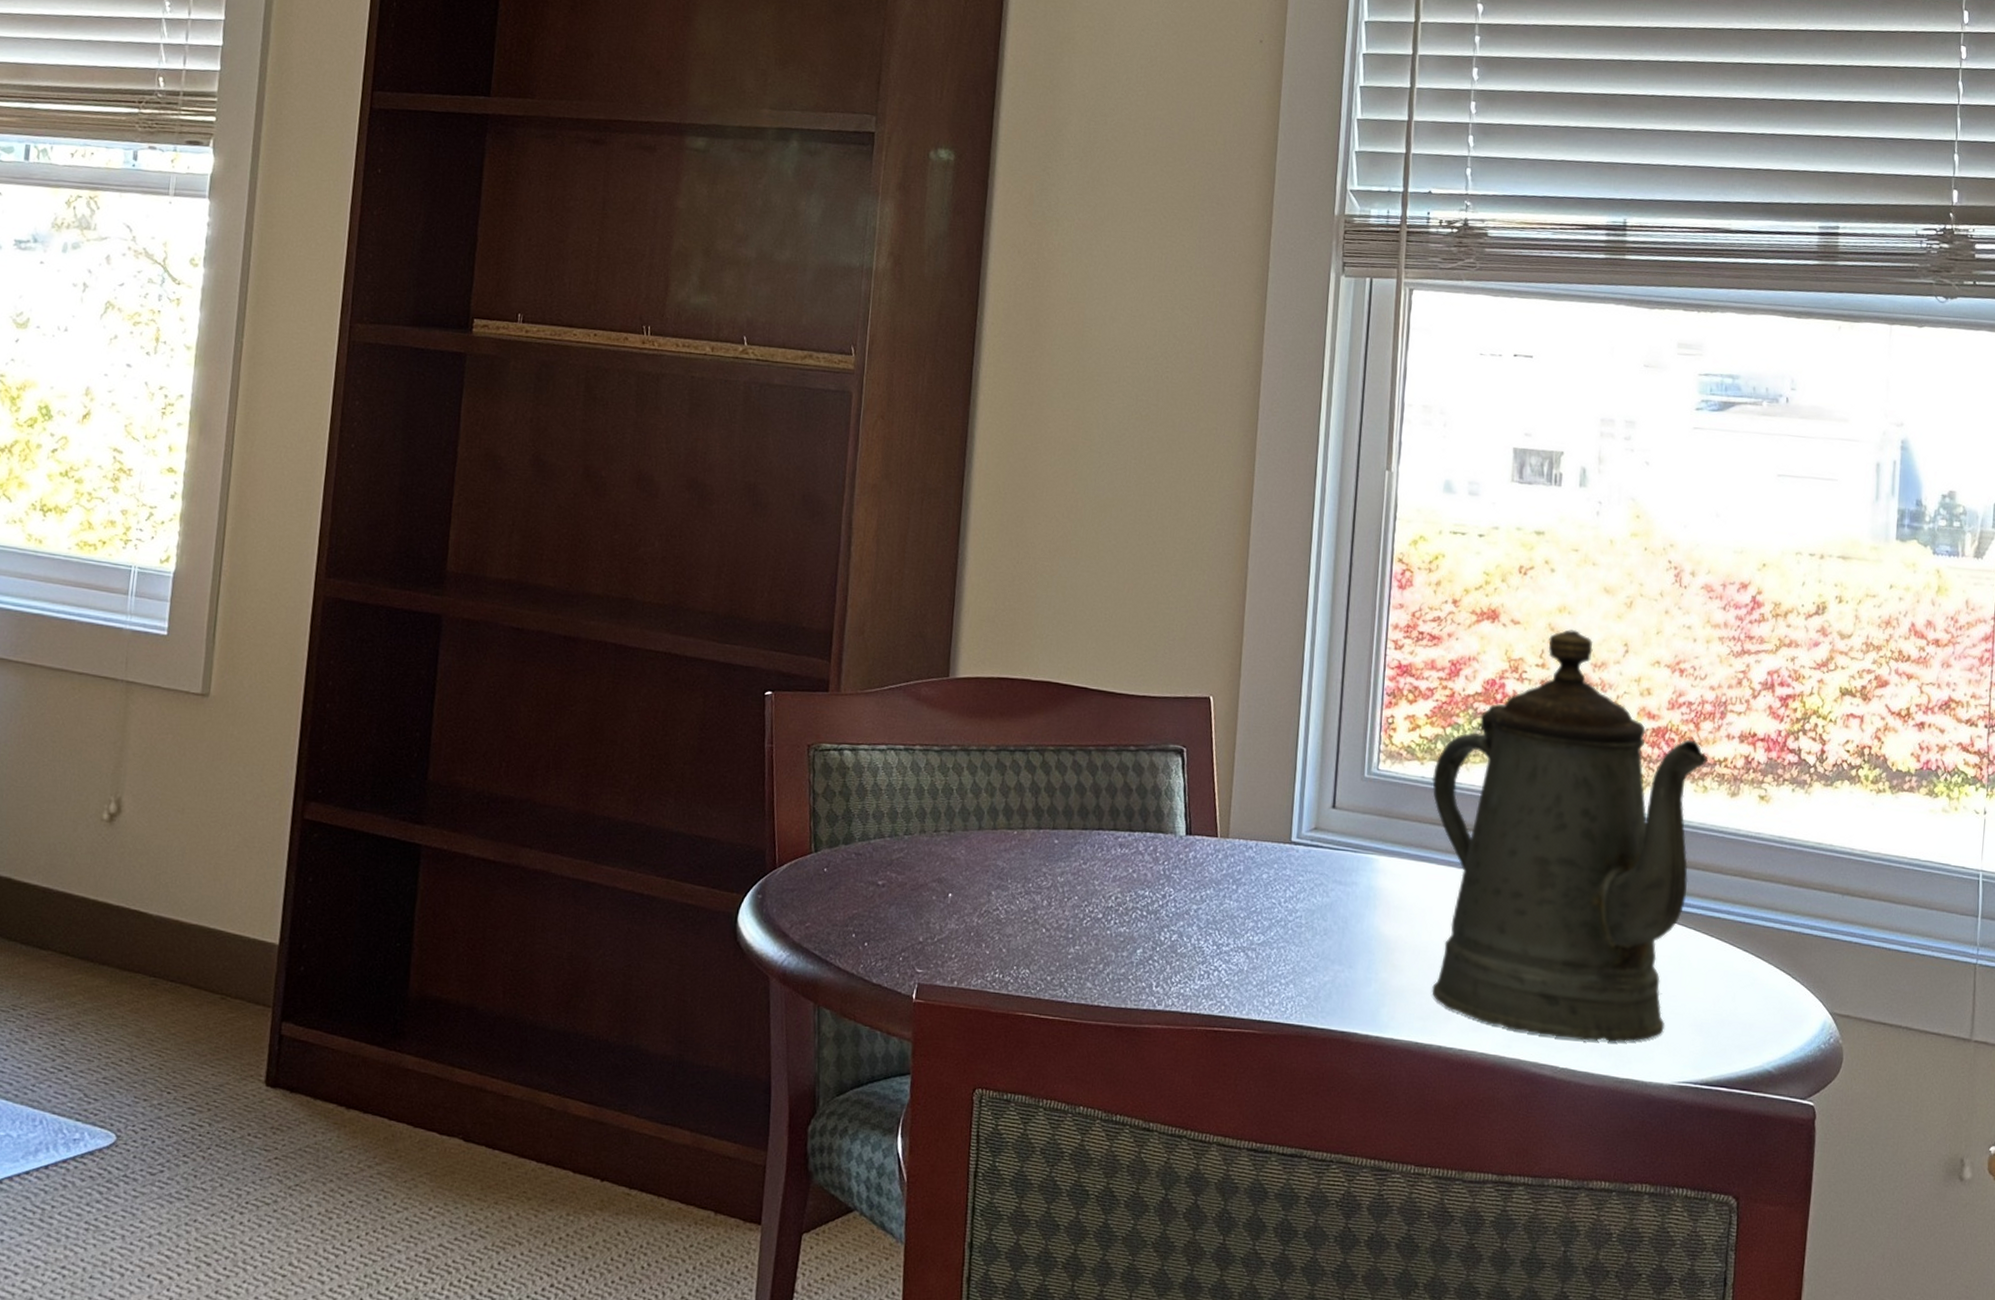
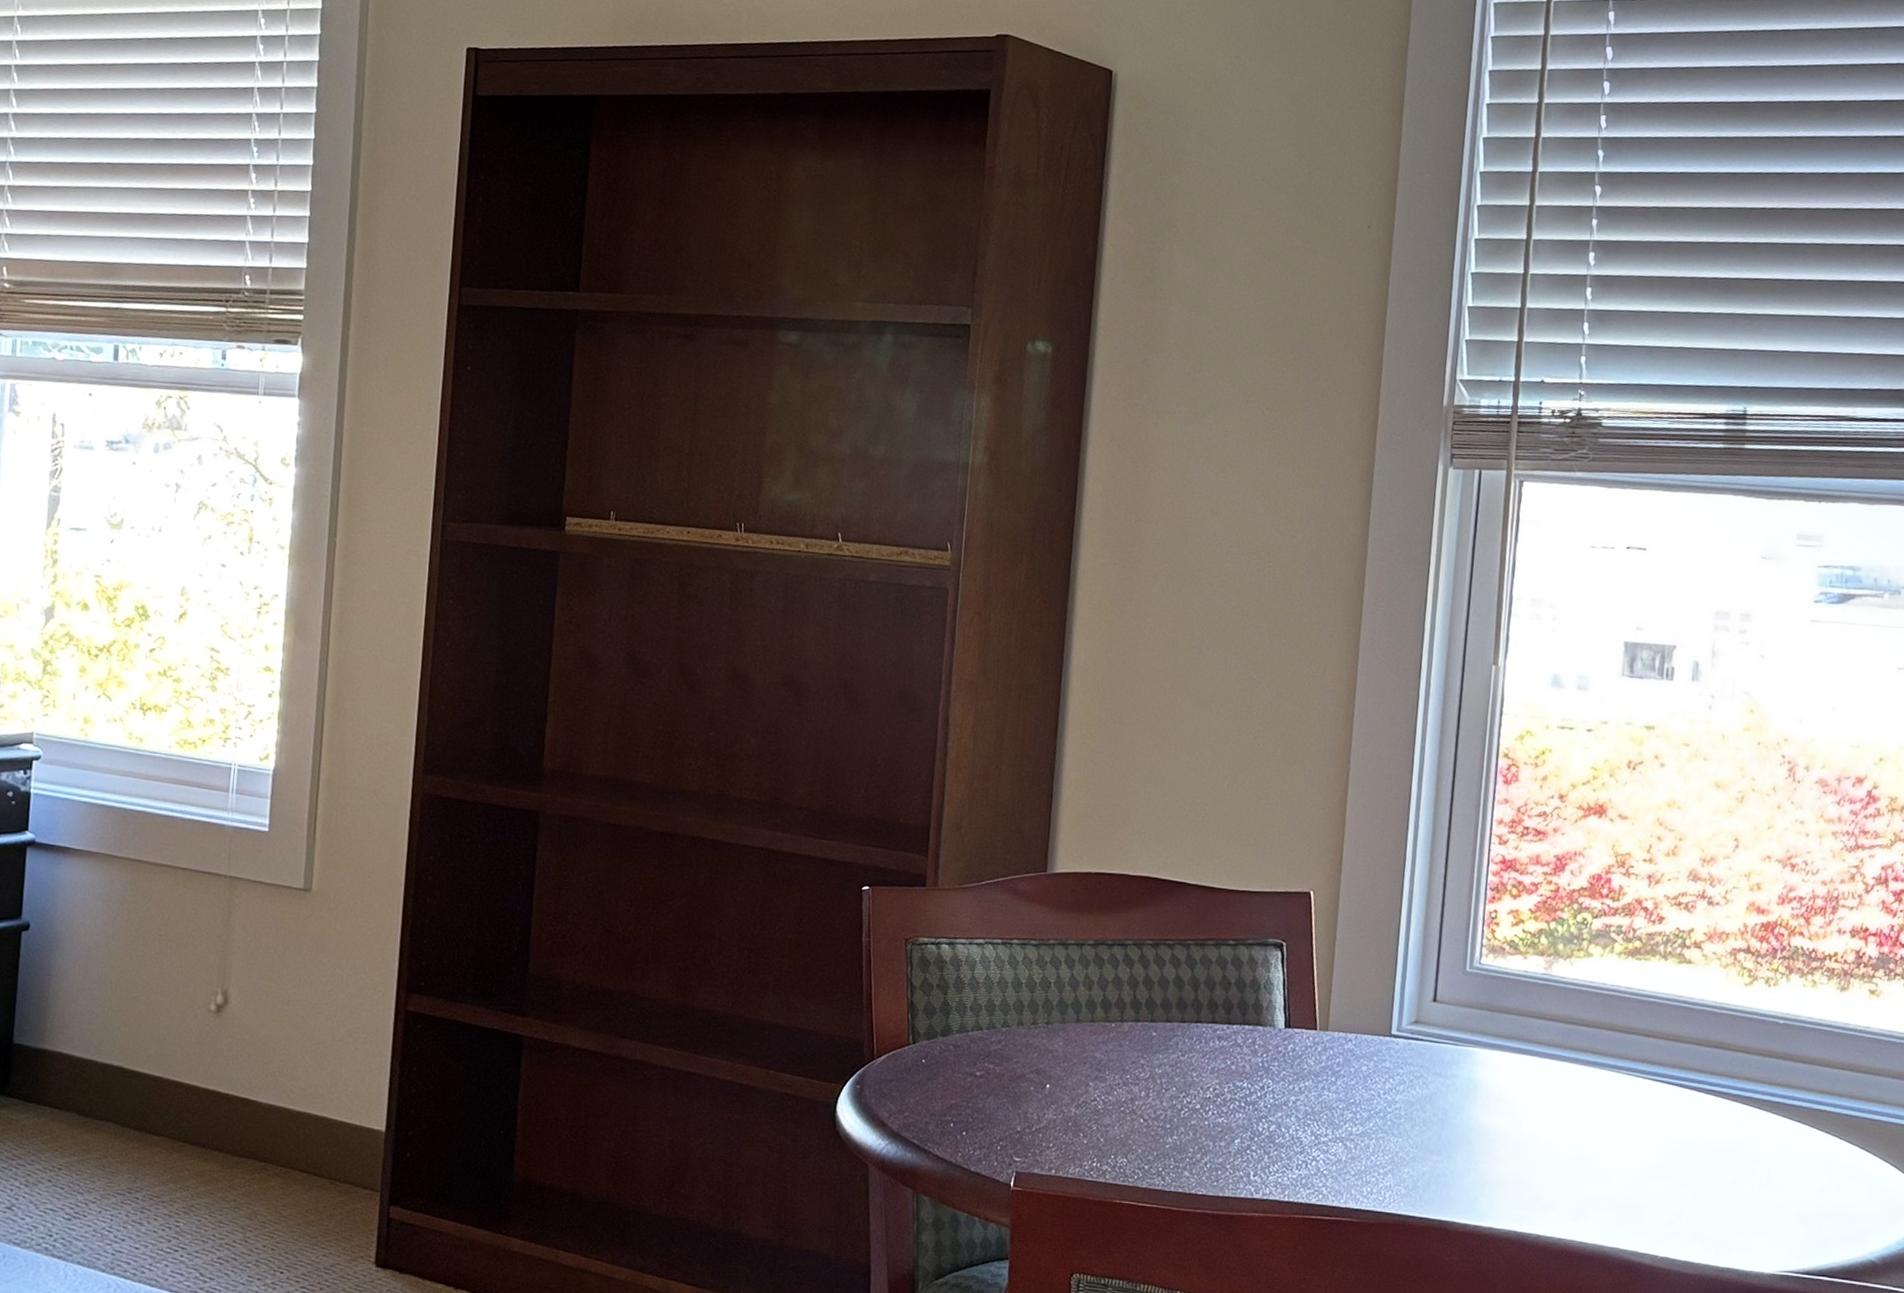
coffee pot: present [1431,629,1709,1042] -> none [1531,824,1819,1232]

